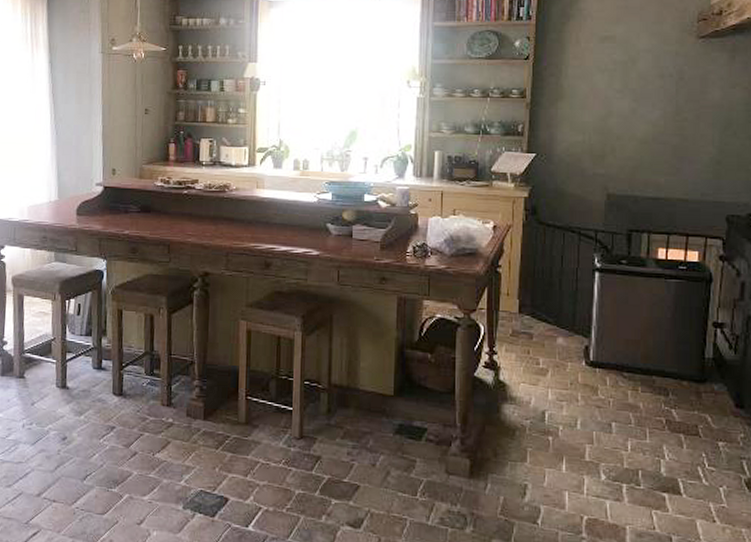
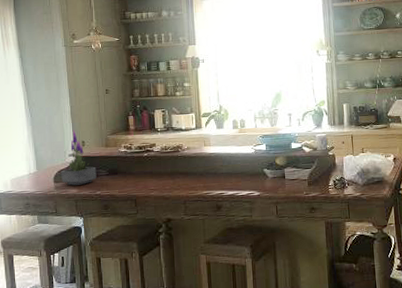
potted plant: none [85,154,127,221] -> present [61,129,97,186]

